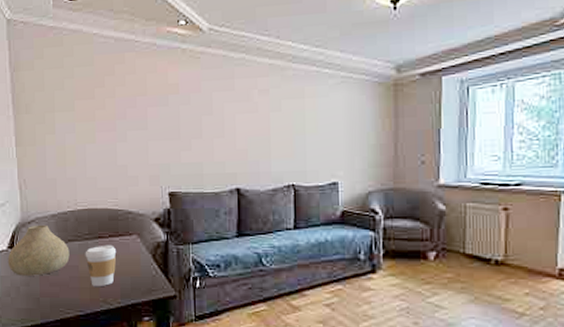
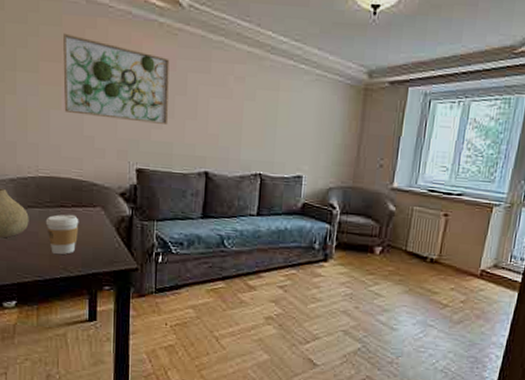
wall art: none [94,71,197,146] -> present [62,33,170,124]

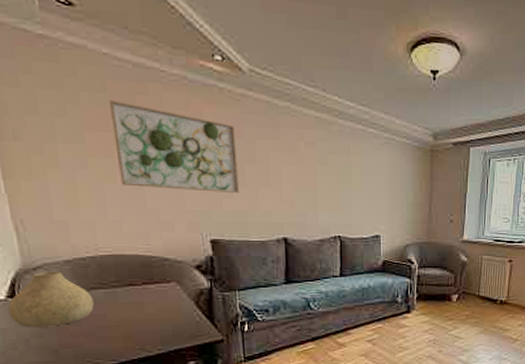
coffee cup: present [45,214,79,255] -> none [113,292,153,336]

